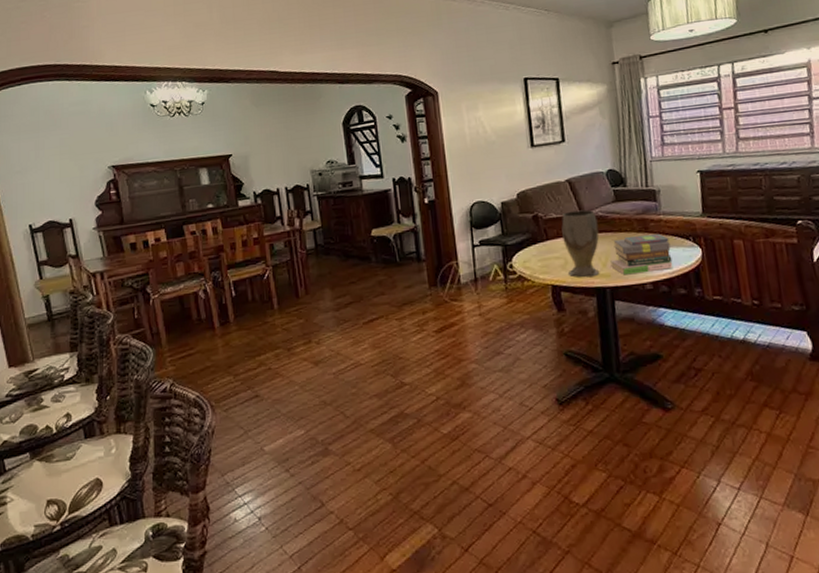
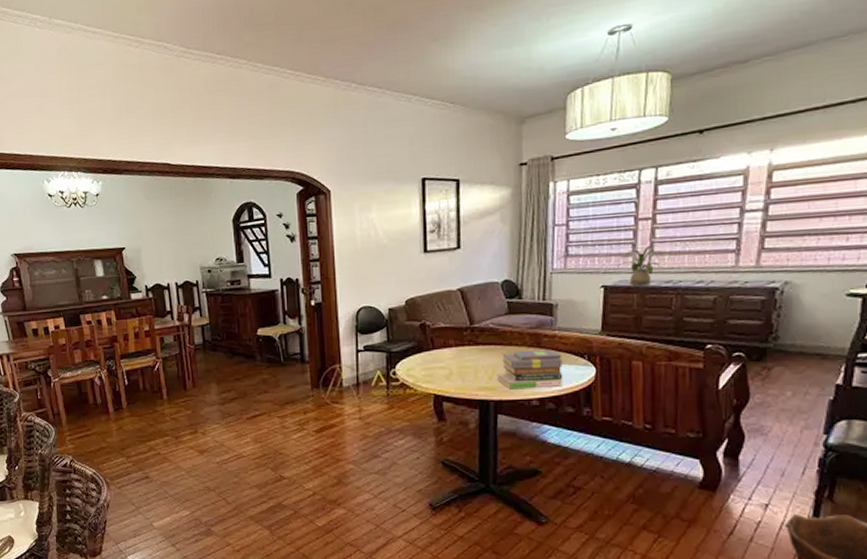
vase: present [561,210,600,279] -> none [449,321,488,390]
house plant: none [710,131,751,170] -> present [618,245,664,287]

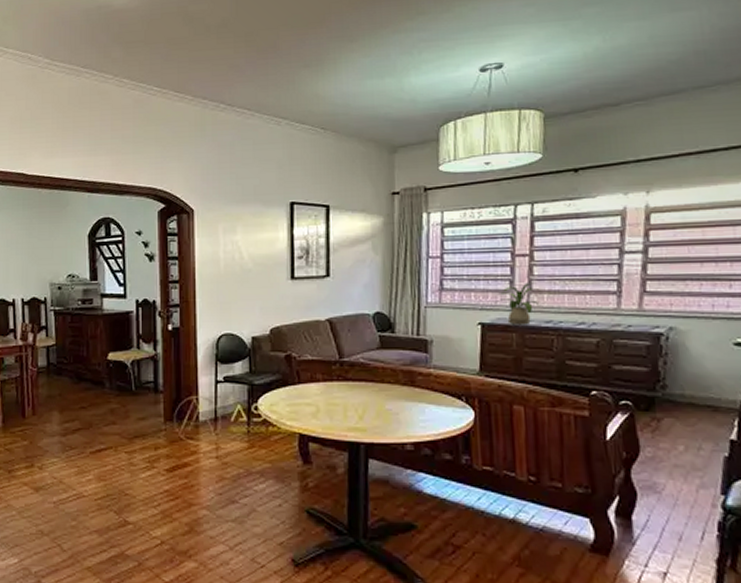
books: present [497,349,563,390] -> none [368,388,440,432]

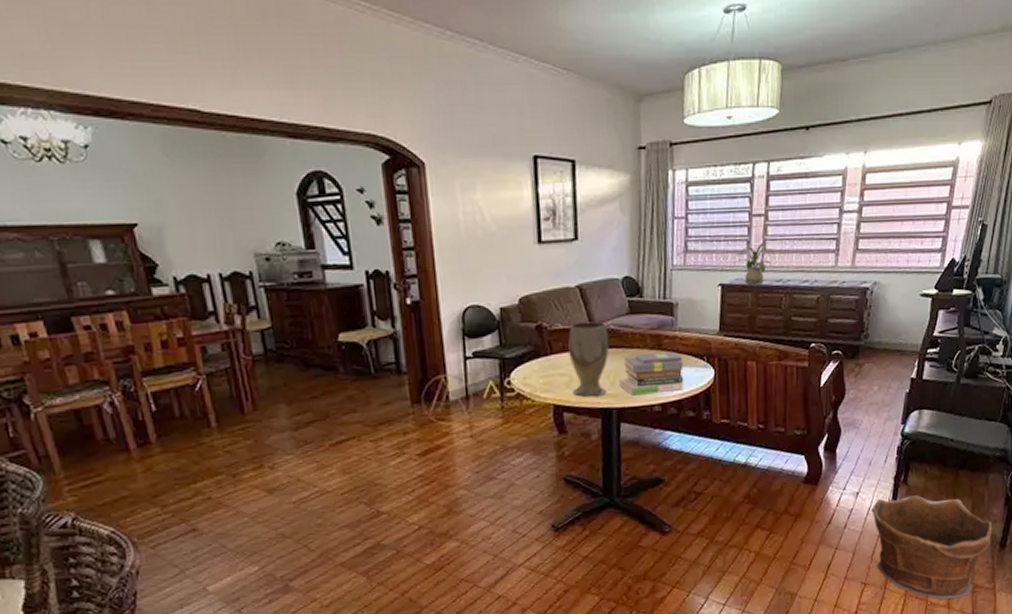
vase: none [316,354,359,430] -> present [568,321,610,398]
books: none [368,388,440,432] -> present [619,351,684,396]

